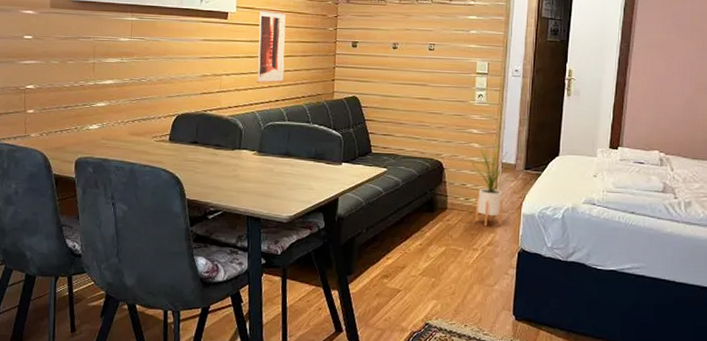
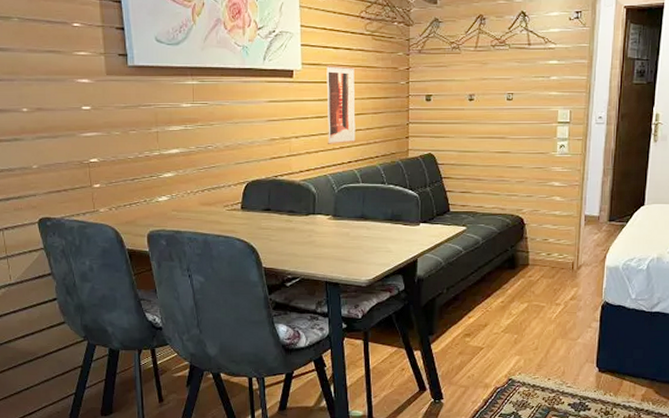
house plant: present [471,140,516,227] -> none [553,193,600,281]

